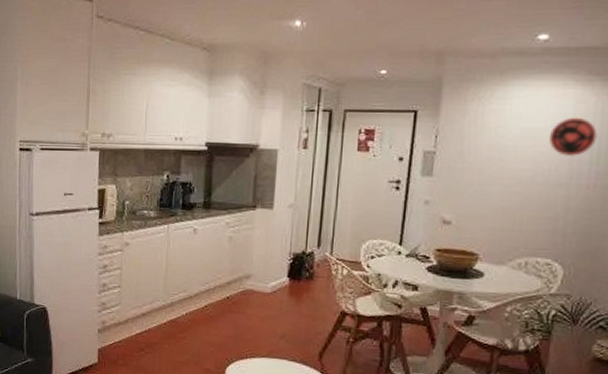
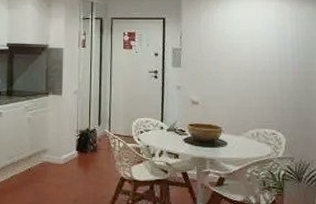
plate: present [549,117,598,156] -> none [262,22,295,51]

